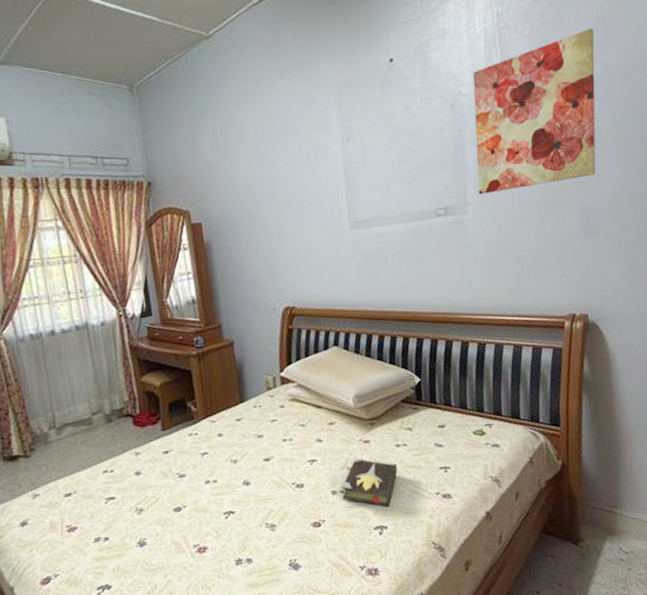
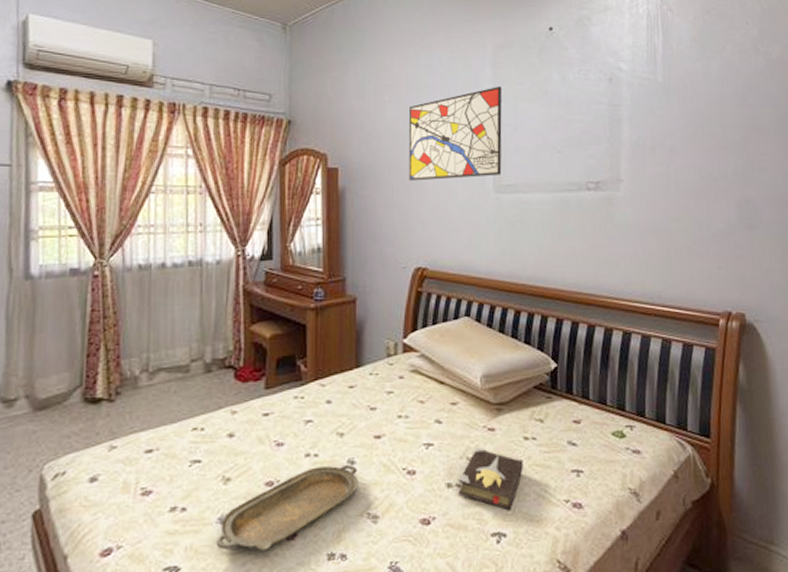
serving tray: none [138,485,255,567] -> present [216,464,358,552]
wall art: none [262,124,356,227] -> present [408,85,502,181]
wall art: present [473,28,596,195] -> none [632,20,759,173]

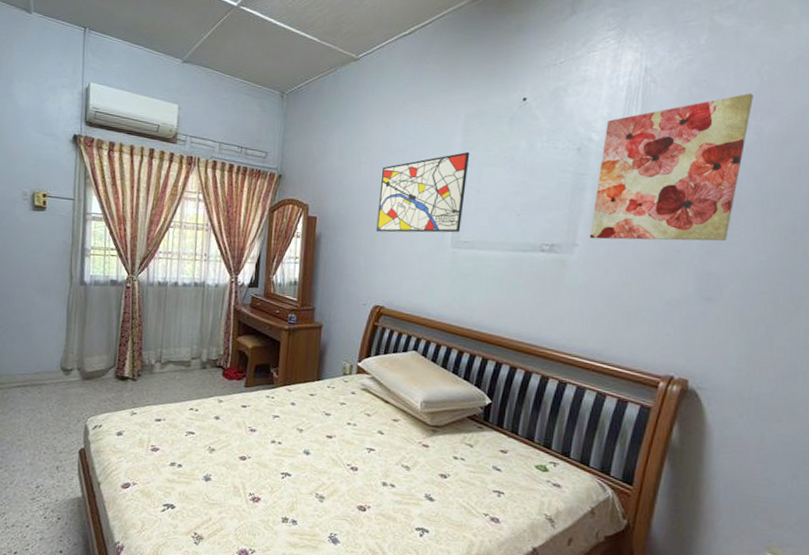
serving tray: present [216,464,358,552] -> none [201,451,311,507]
hardback book: present [458,448,523,511] -> none [391,458,451,513]
wall art: none [632,20,759,173] -> present [589,93,754,241]

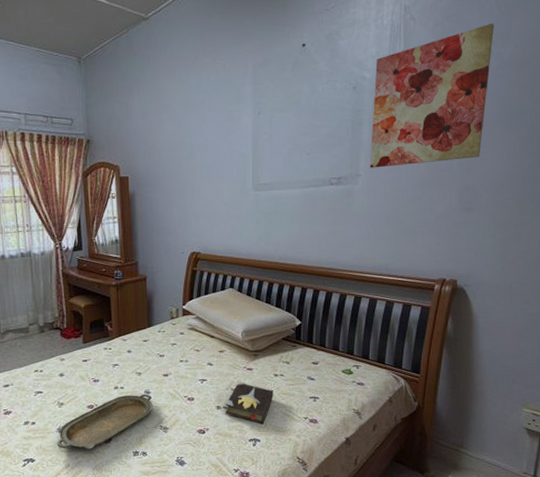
serving tray: none [201,451,311,507] -> present [57,393,153,450]
wall art: present [376,151,470,233] -> none [183,99,261,184]
hardback book: none [391,458,451,513] -> present [225,382,273,424]

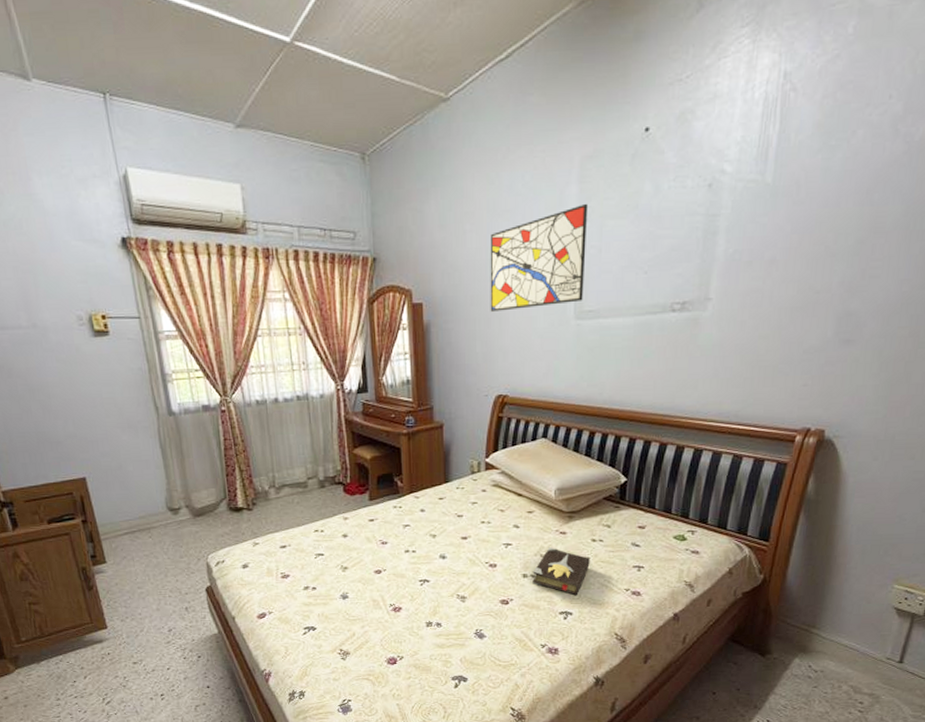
serving tray: present [57,393,153,450] -> none [340,558,449,619]
wall art: none [183,99,261,184] -> present [490,203,589,312]
wall art: present [369,23,494,168] -> none [723,91,905,290]

